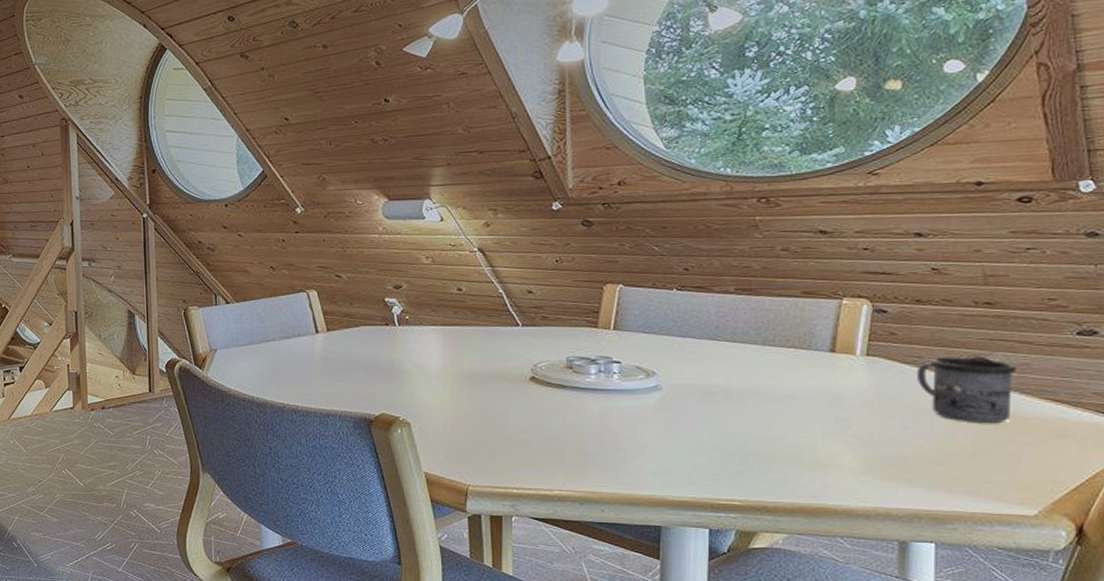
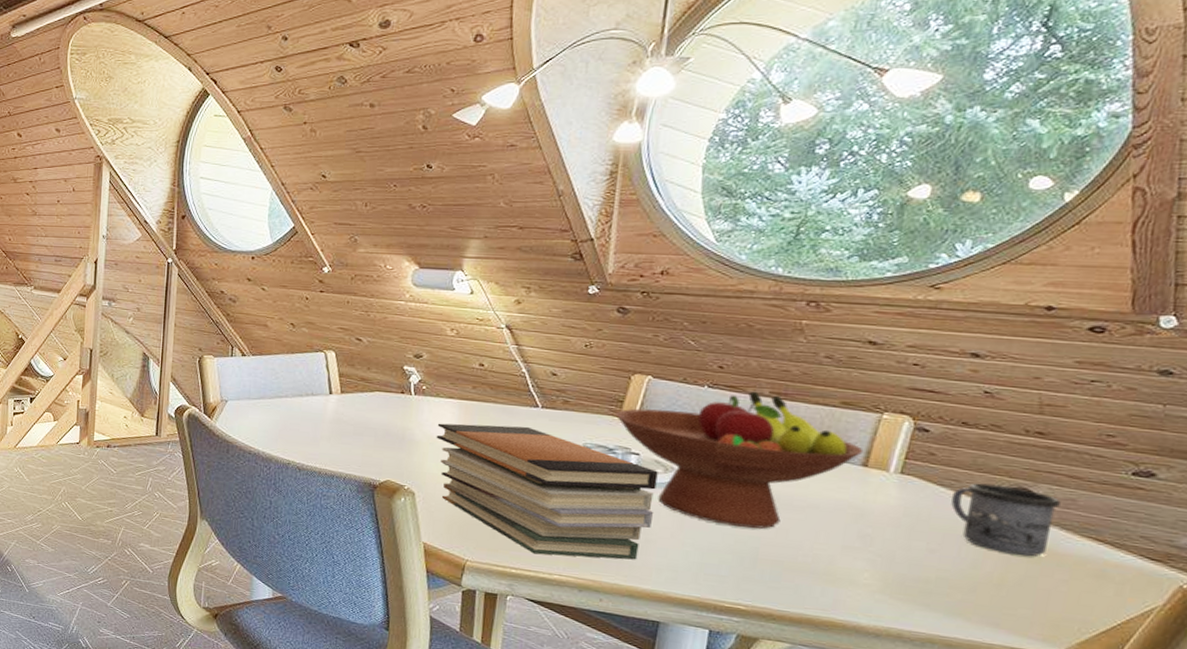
book stack: none [424,346,641,472] -> present [436,423,658,560]
fruit bowl: none [593,289,829,424] -> present [615,391,864,529]

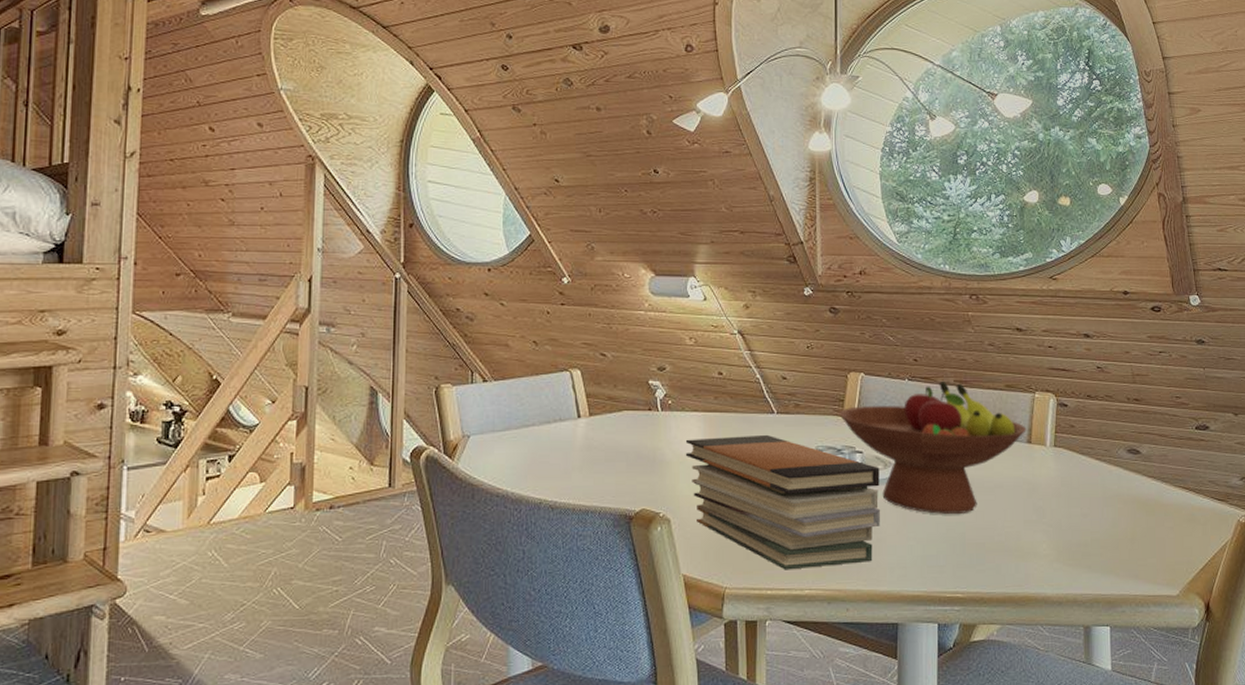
mug: present [951,483,1061,556] -> none [1091,448,1158,511]

